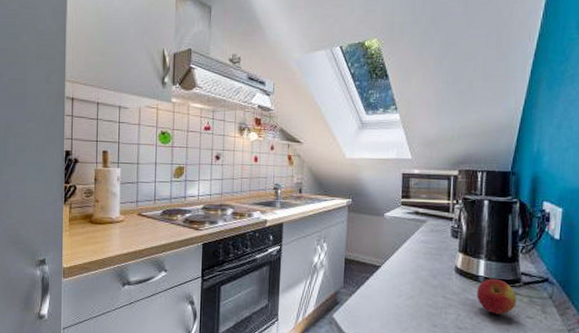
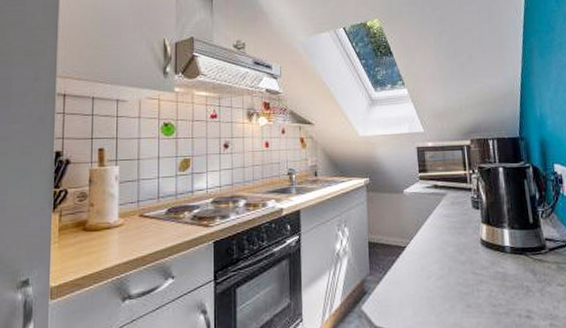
apple: present [477,278,517,315] -> none [505,247,546,286]

